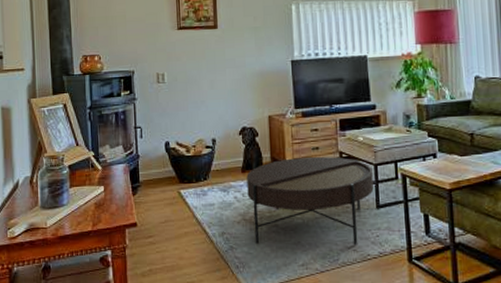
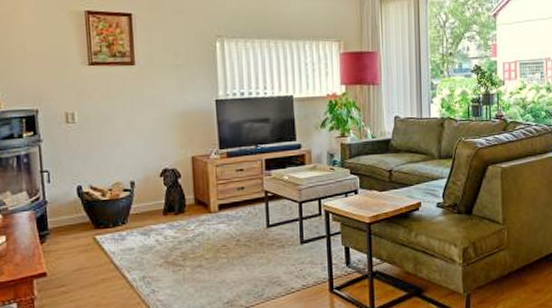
coffee table: present [246,157,374,246] -> none [168,196,298,285]

